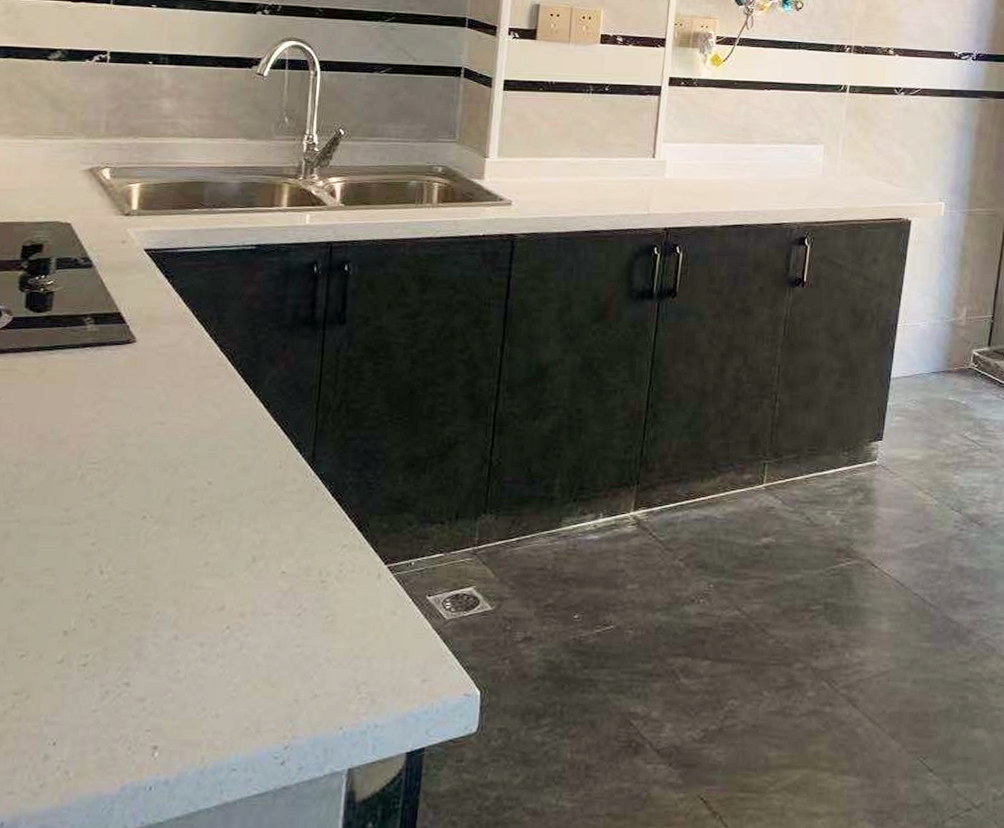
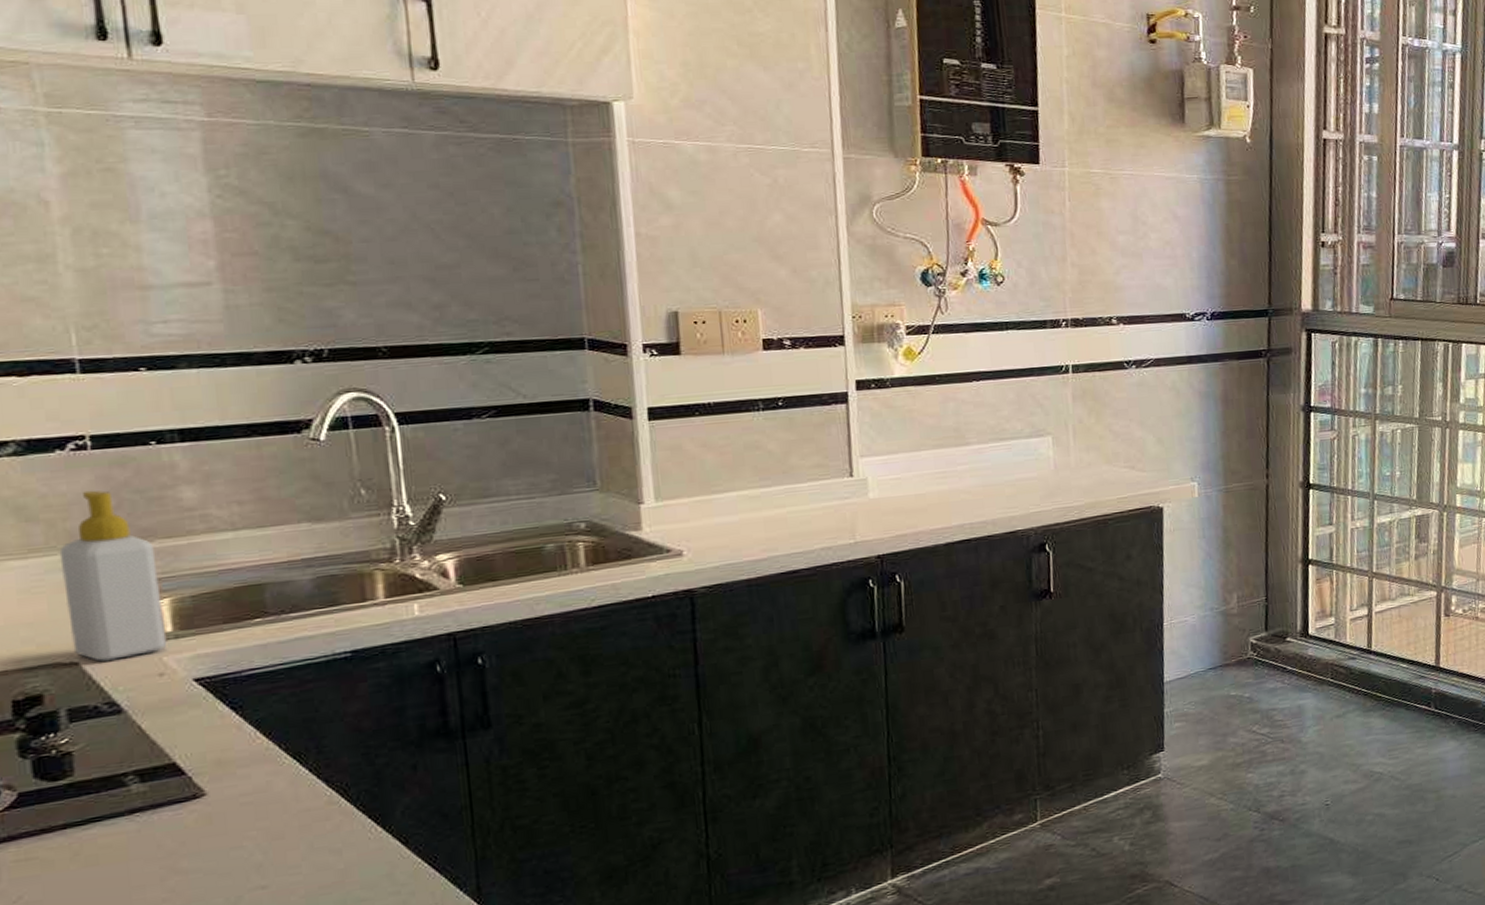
soap bottle: none [69,93,137,225] -> present [59,490,168,662]

